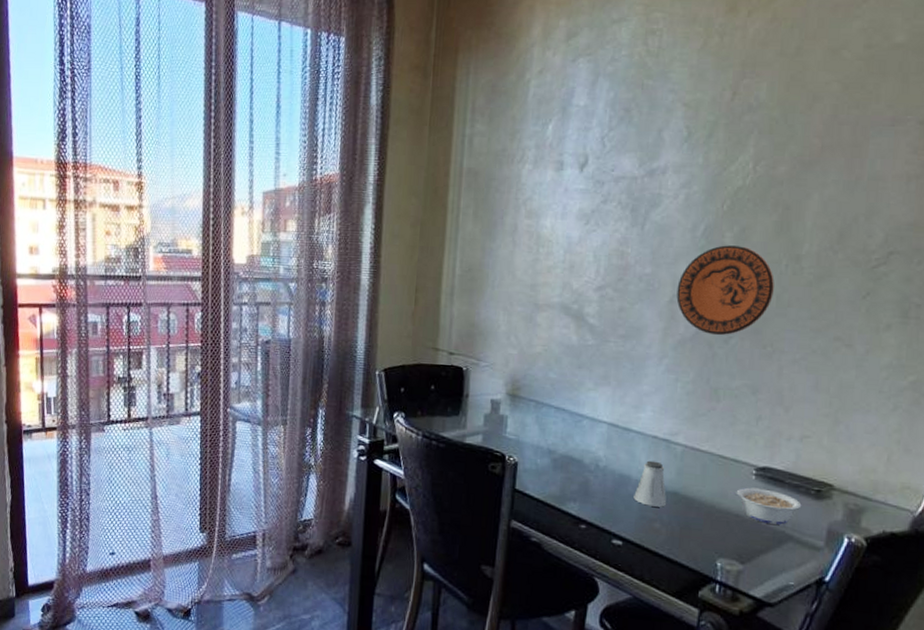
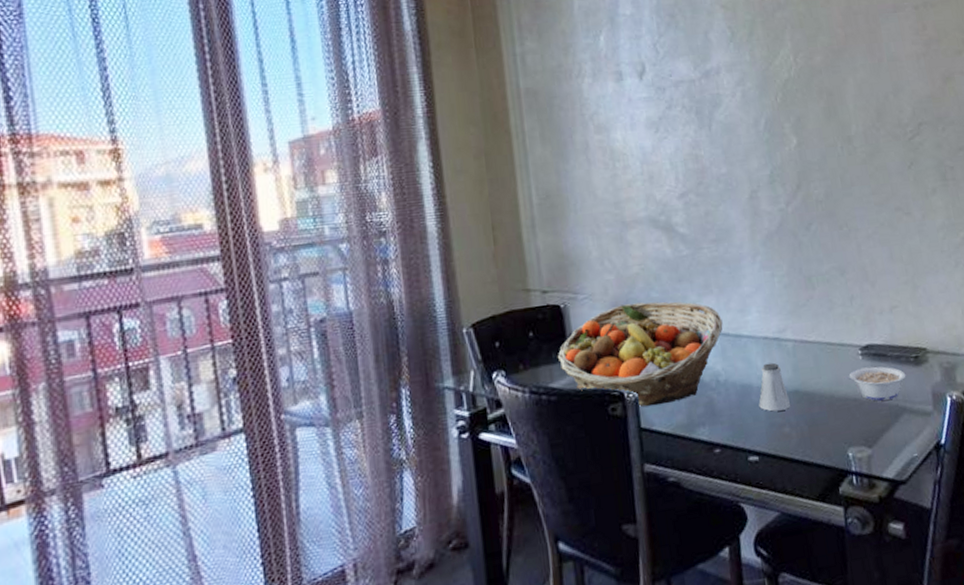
fruit basket: none [451,378,614,474] -> present [557,301,723,407]
decorative plate: present [676,245,774,336] -> none [753,134,838,225]

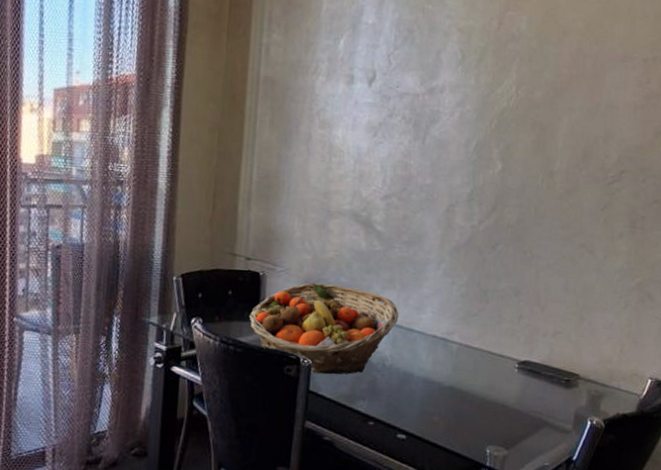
saltshaker: present [759,362,790,412] -> none [416,358,444,401]
legume: present [842,366,906,401] -> none [496,380,555,412]

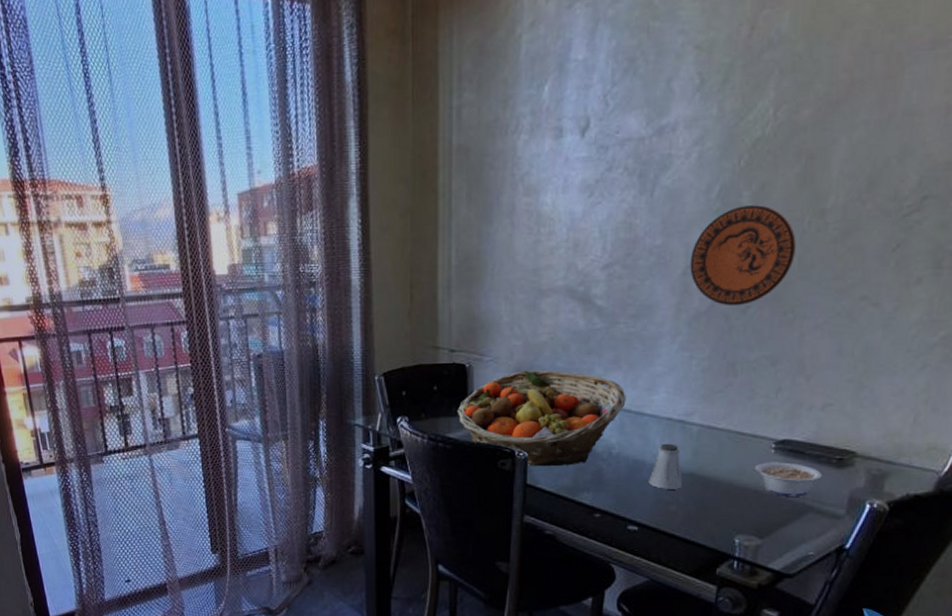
saltshaker: none [416,358,444,401] -> present [648,443,682,489]
decorative plate: none [452,160,533,243] -> present [690,205,796,306]
legume: none [496,380,555,412] -> present [747,462,823,497]

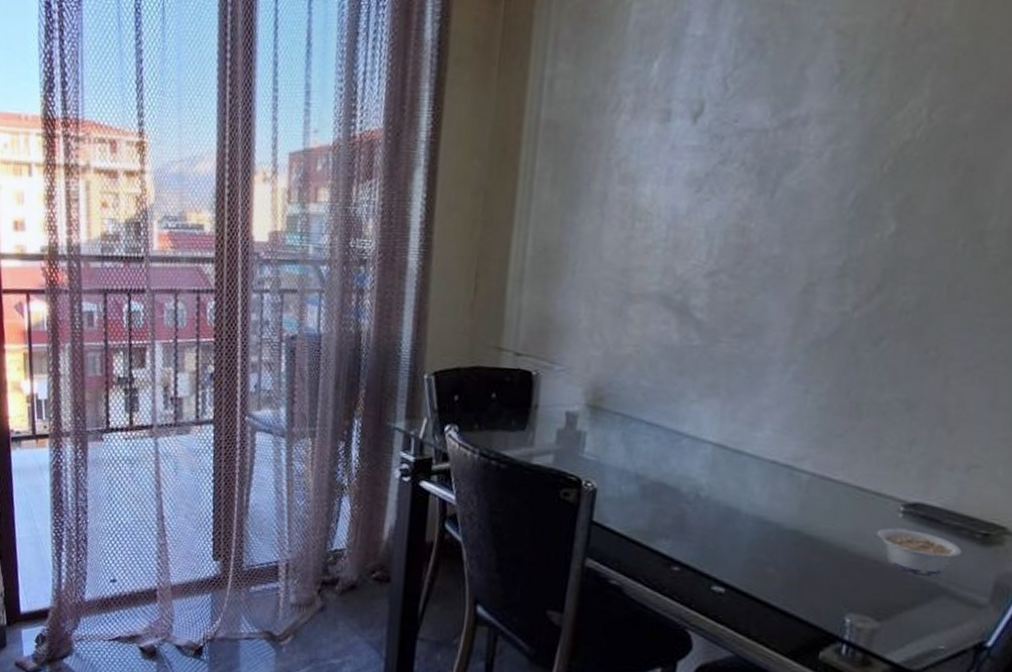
fruit basket: present [457,370,626,467] -> none [516,386,723,505]
saltshaker: present [648,443,682,489] -> none [742,491,785,549]
decorative plate: present [690,205,796,306] -> none [812,218,946,336]

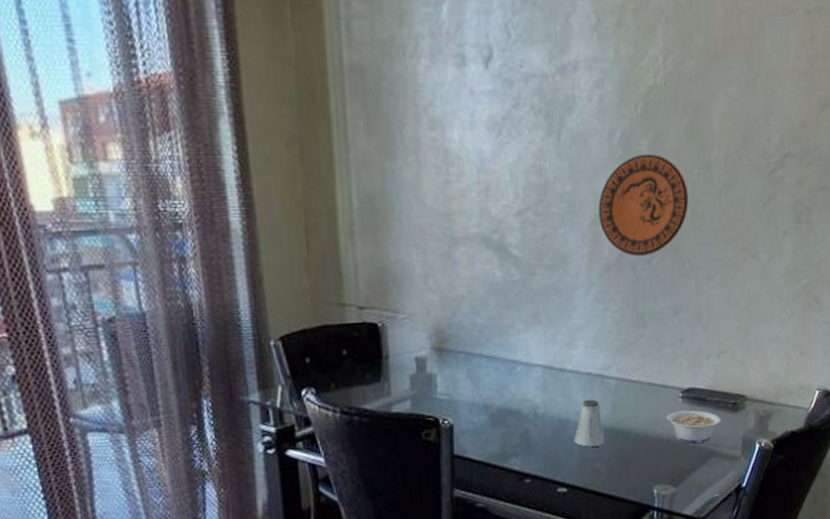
saltshaker: none [742,491,785,549] -> present [574,399,604,447]
decorative plate: none [812,218,946,336] -> present [598,154,688,257]

